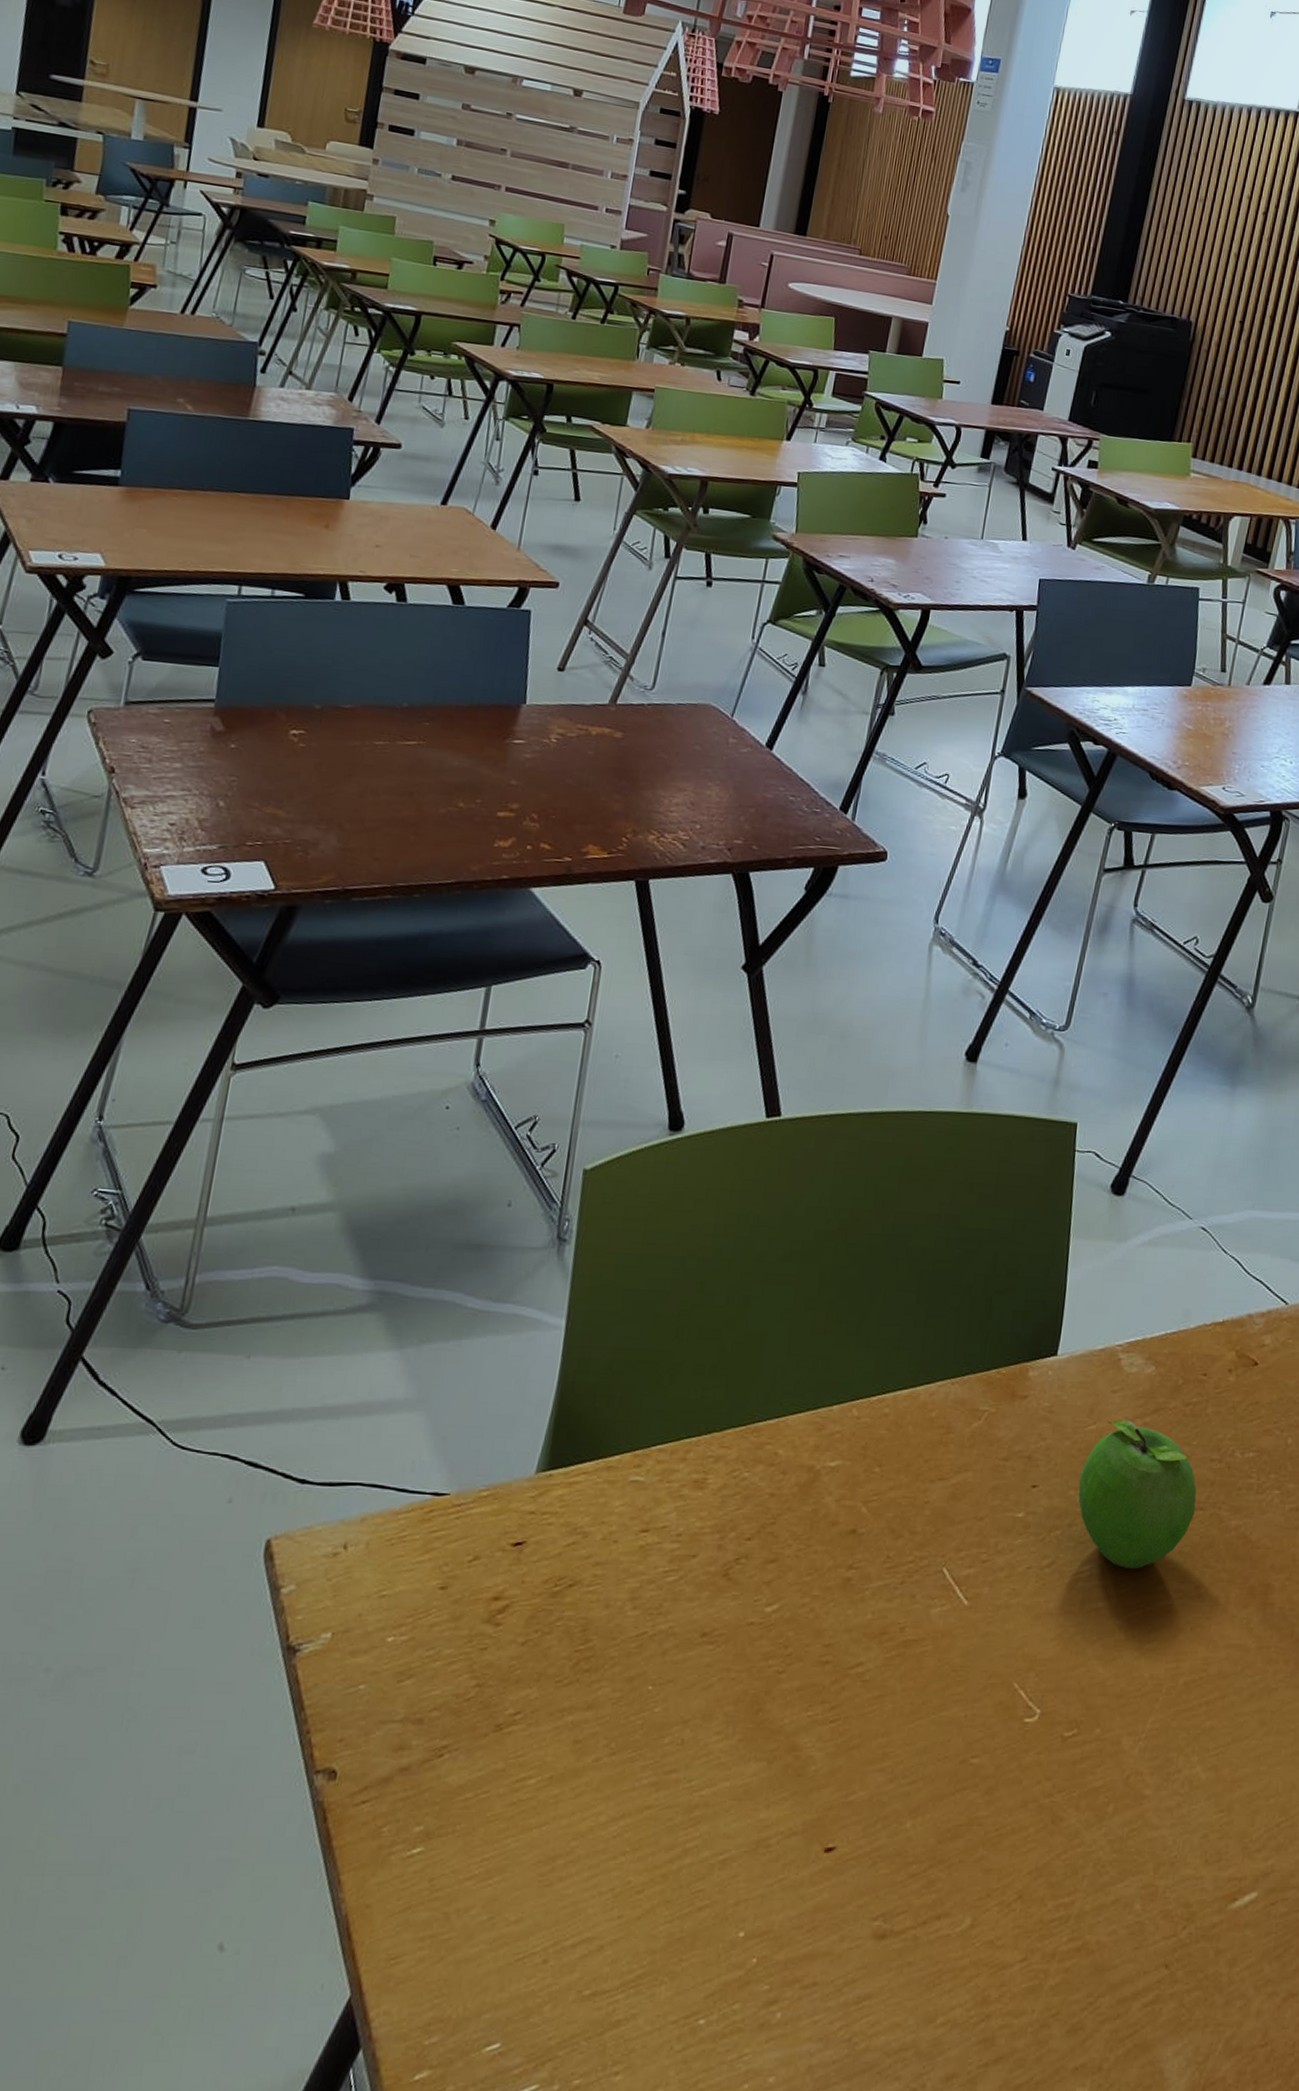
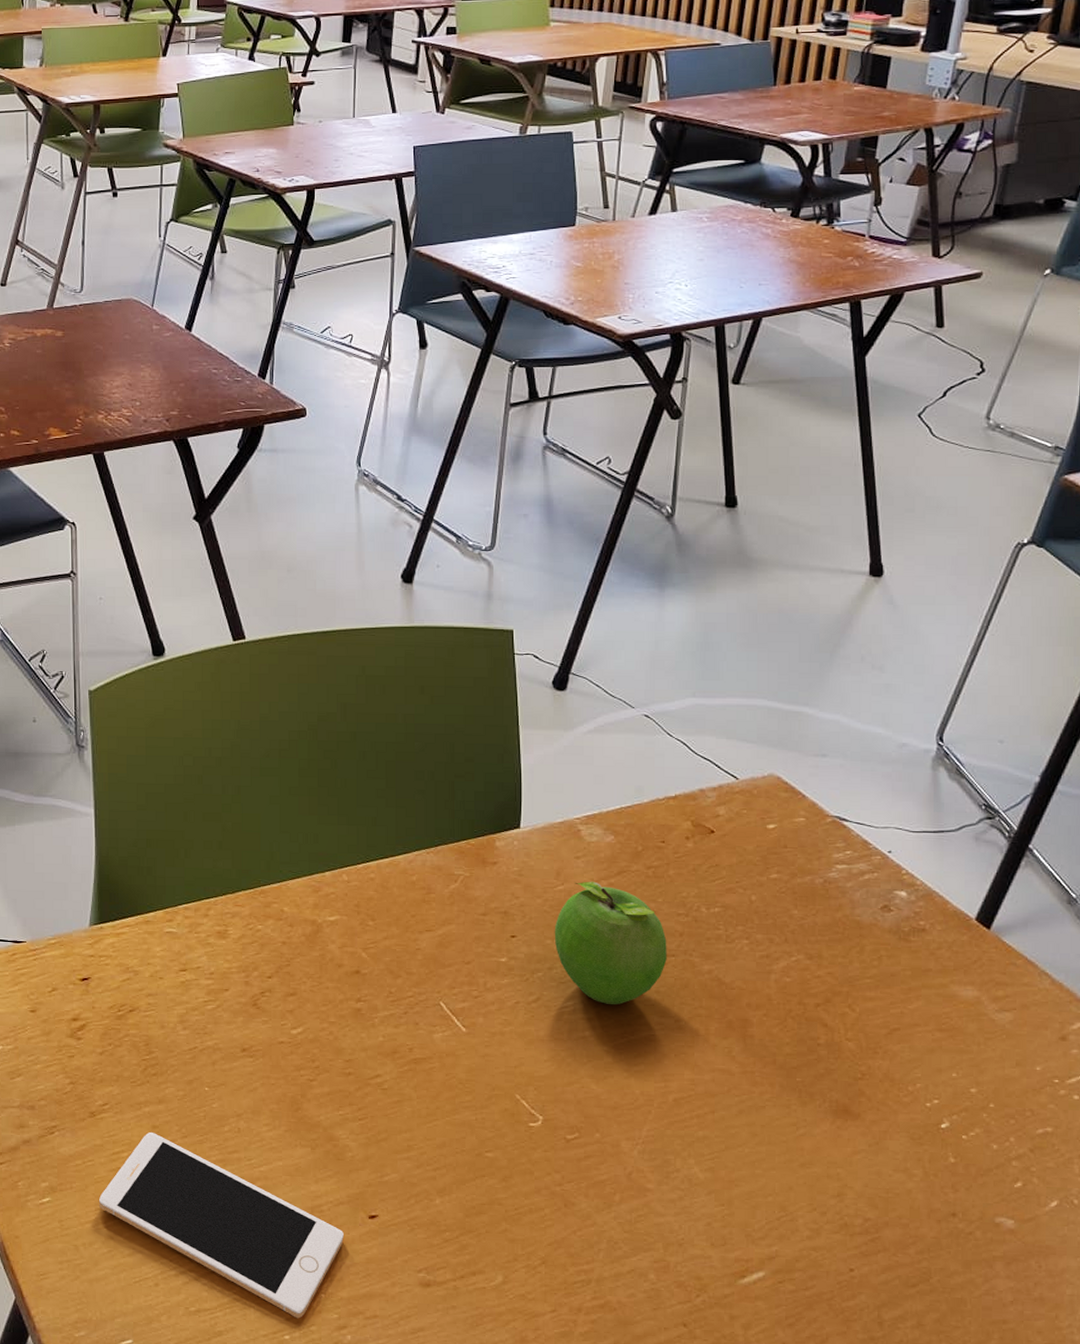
cell phone: none [487,1750,791,1995] -> present [99,1132,344,1319]

